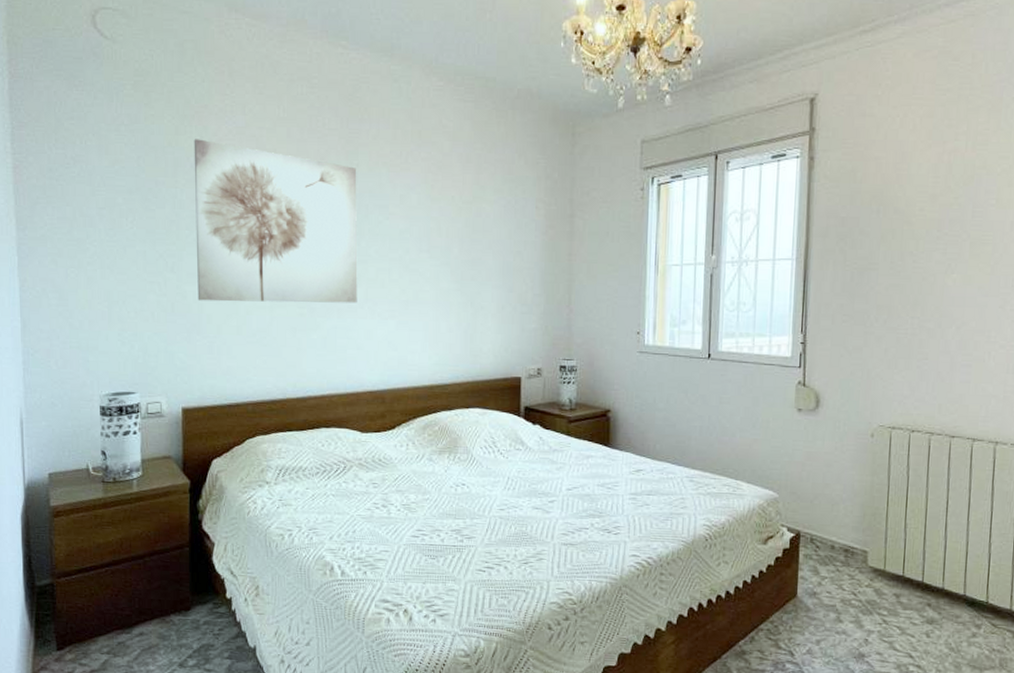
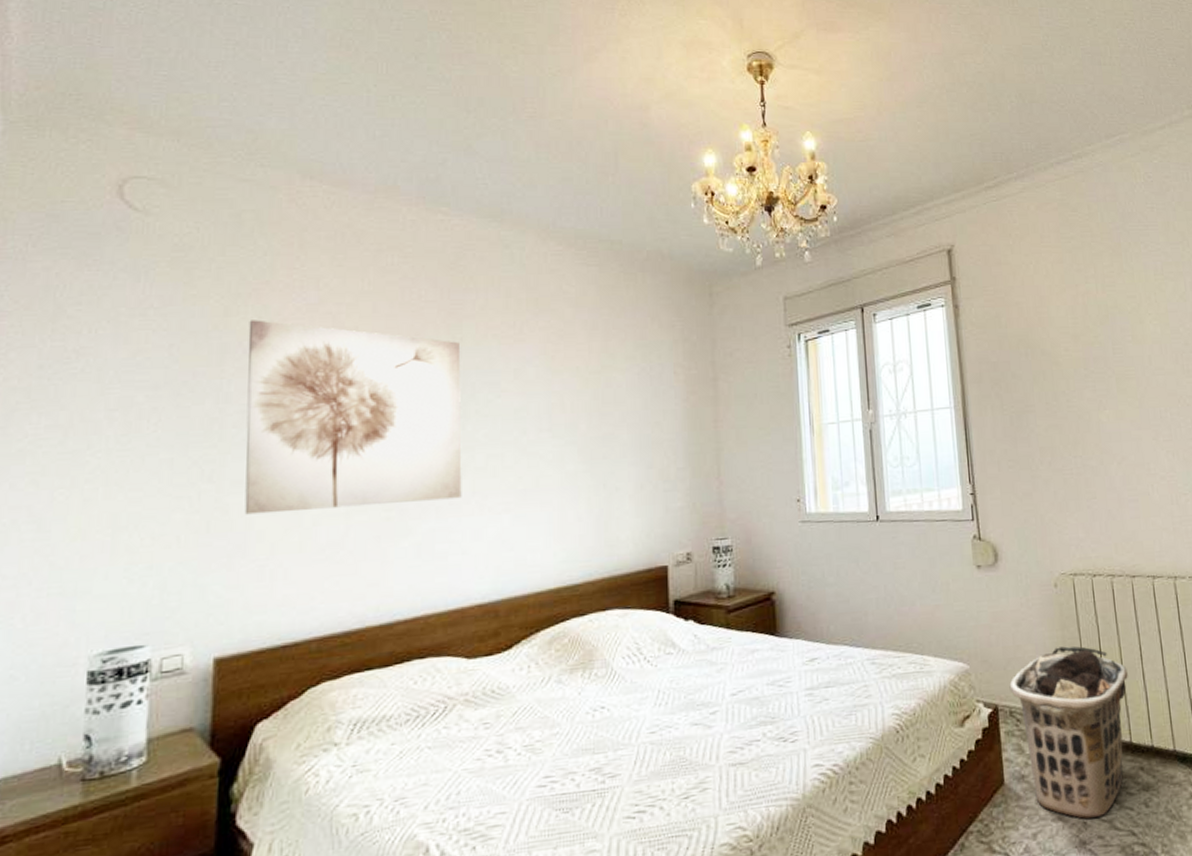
clothes hamper: none [813,490,931,638] -> present [1009,645,1128,819]

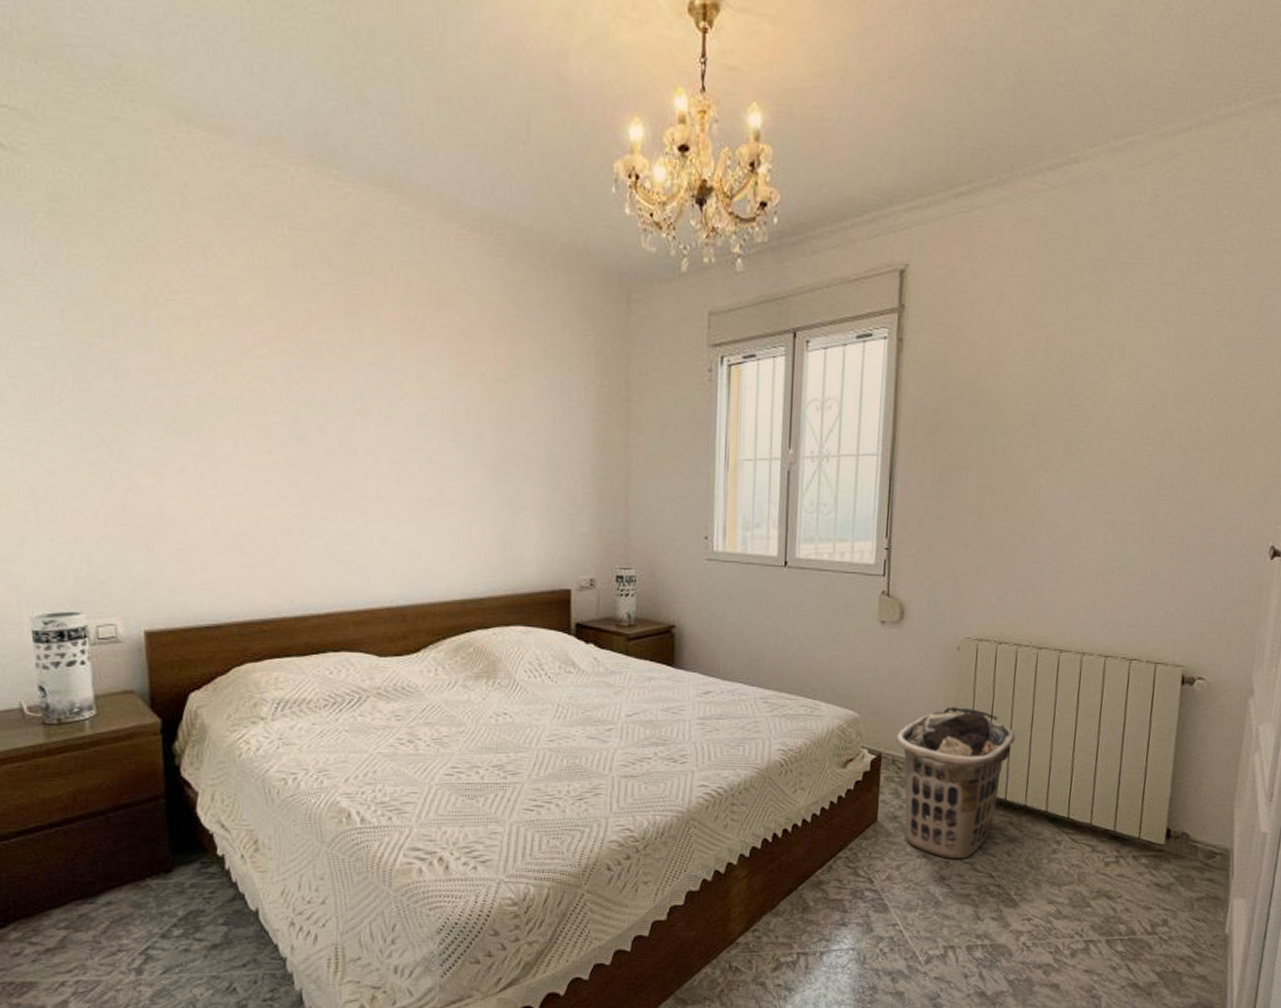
wall art: present [244,320,462,515] -> none [138,289,367,502]

